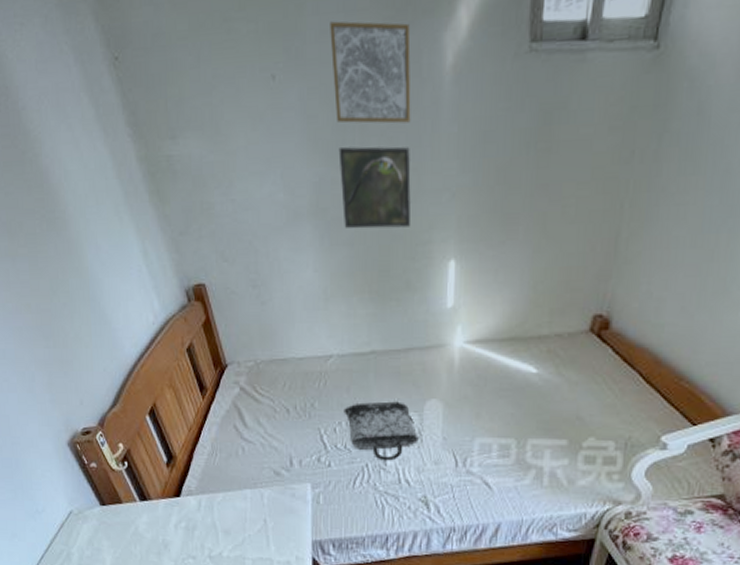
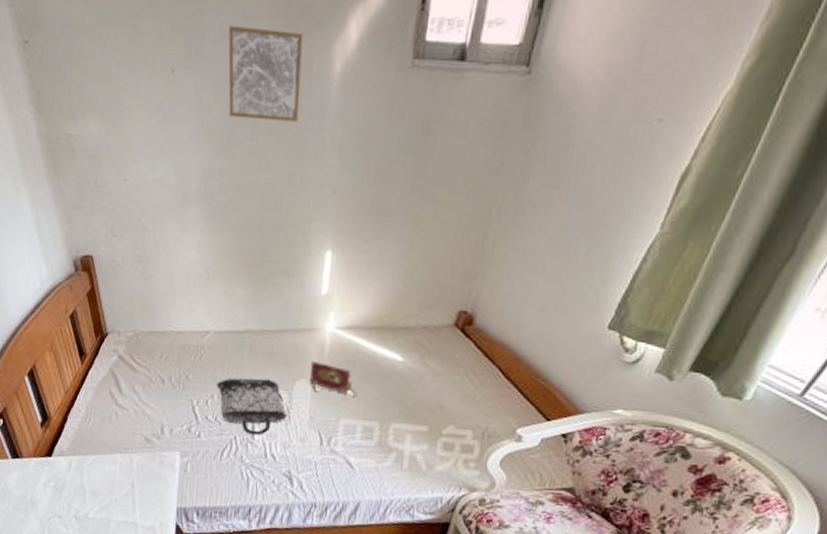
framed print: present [338,146,411,229] -> none [228,140,296,217]
book: none [440,378,492,414] -> present [310,360,358,397]

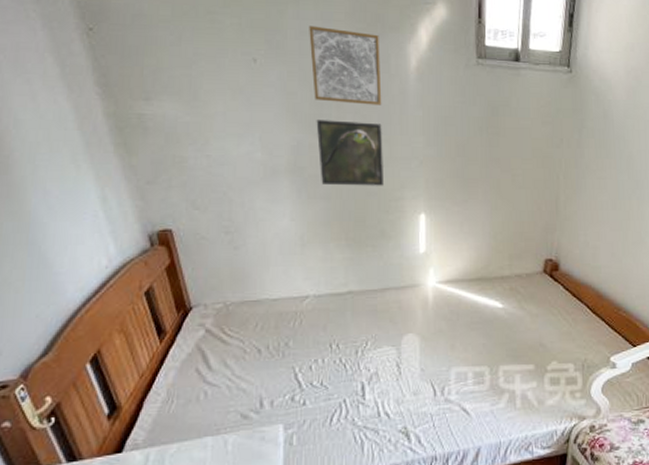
tote bag: present [216,378,287,434] -> none [320,337,397,394]
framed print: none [228,140,296,217] -> present [316,120,385,186]
book: present [310,360,358,397] -> none [416,314,465,345]

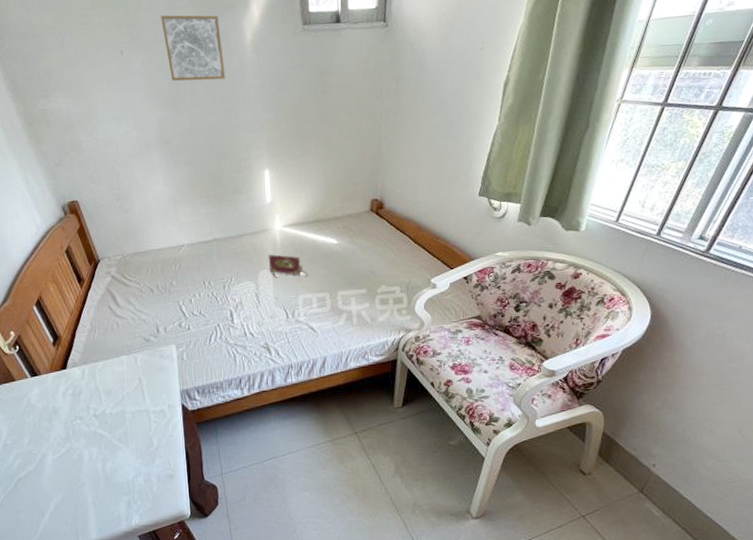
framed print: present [316,120,385,186] -> none [175,95,234,153]
book: none [416,314,465,345] -> present [268,254,309,278]

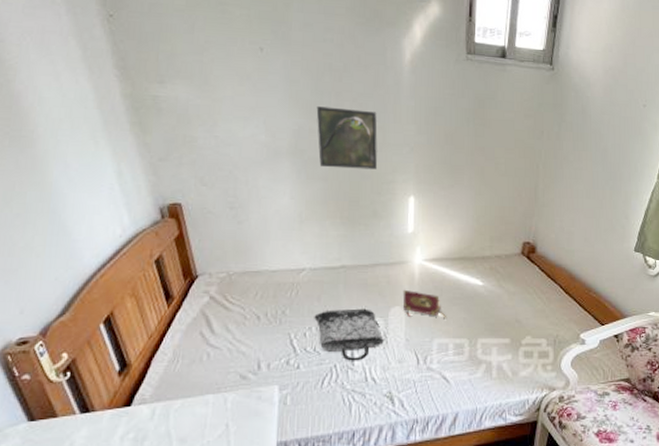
wall art: present [161,15,226,82] -> none [312,18,378,95]
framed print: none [175,95,234,153] -> present [316,106,378,170]
tote bag: none [196,274,257,319] -> present [314,308,384,360]

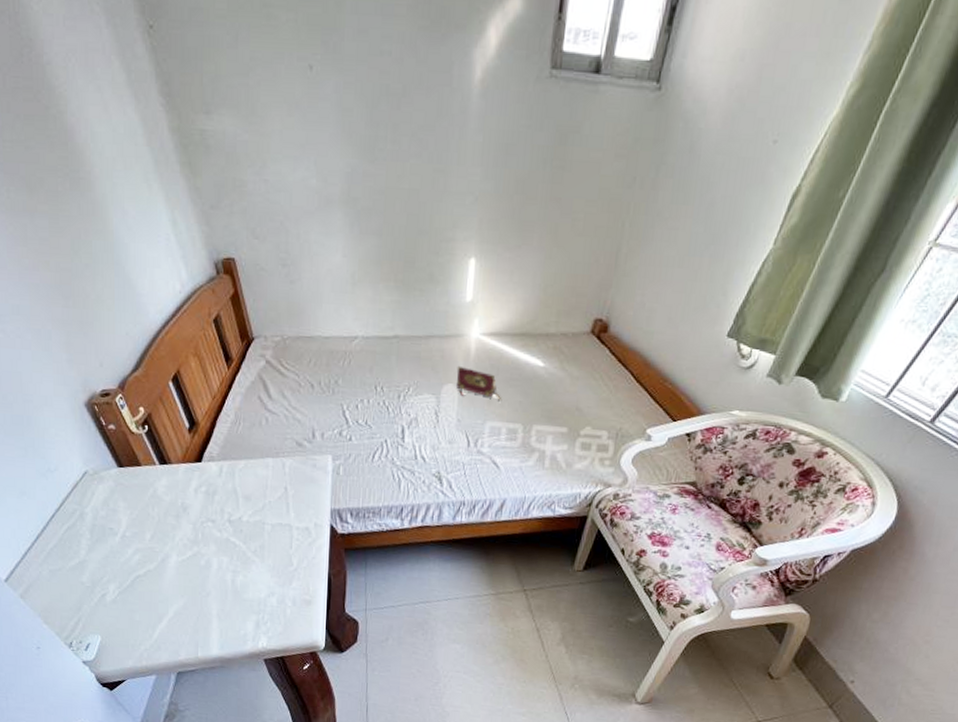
tote bag: present [314,308,384,360] -> none [366,382,435,437]
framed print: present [316,106,378,170] -> none [371,143,439,224]

